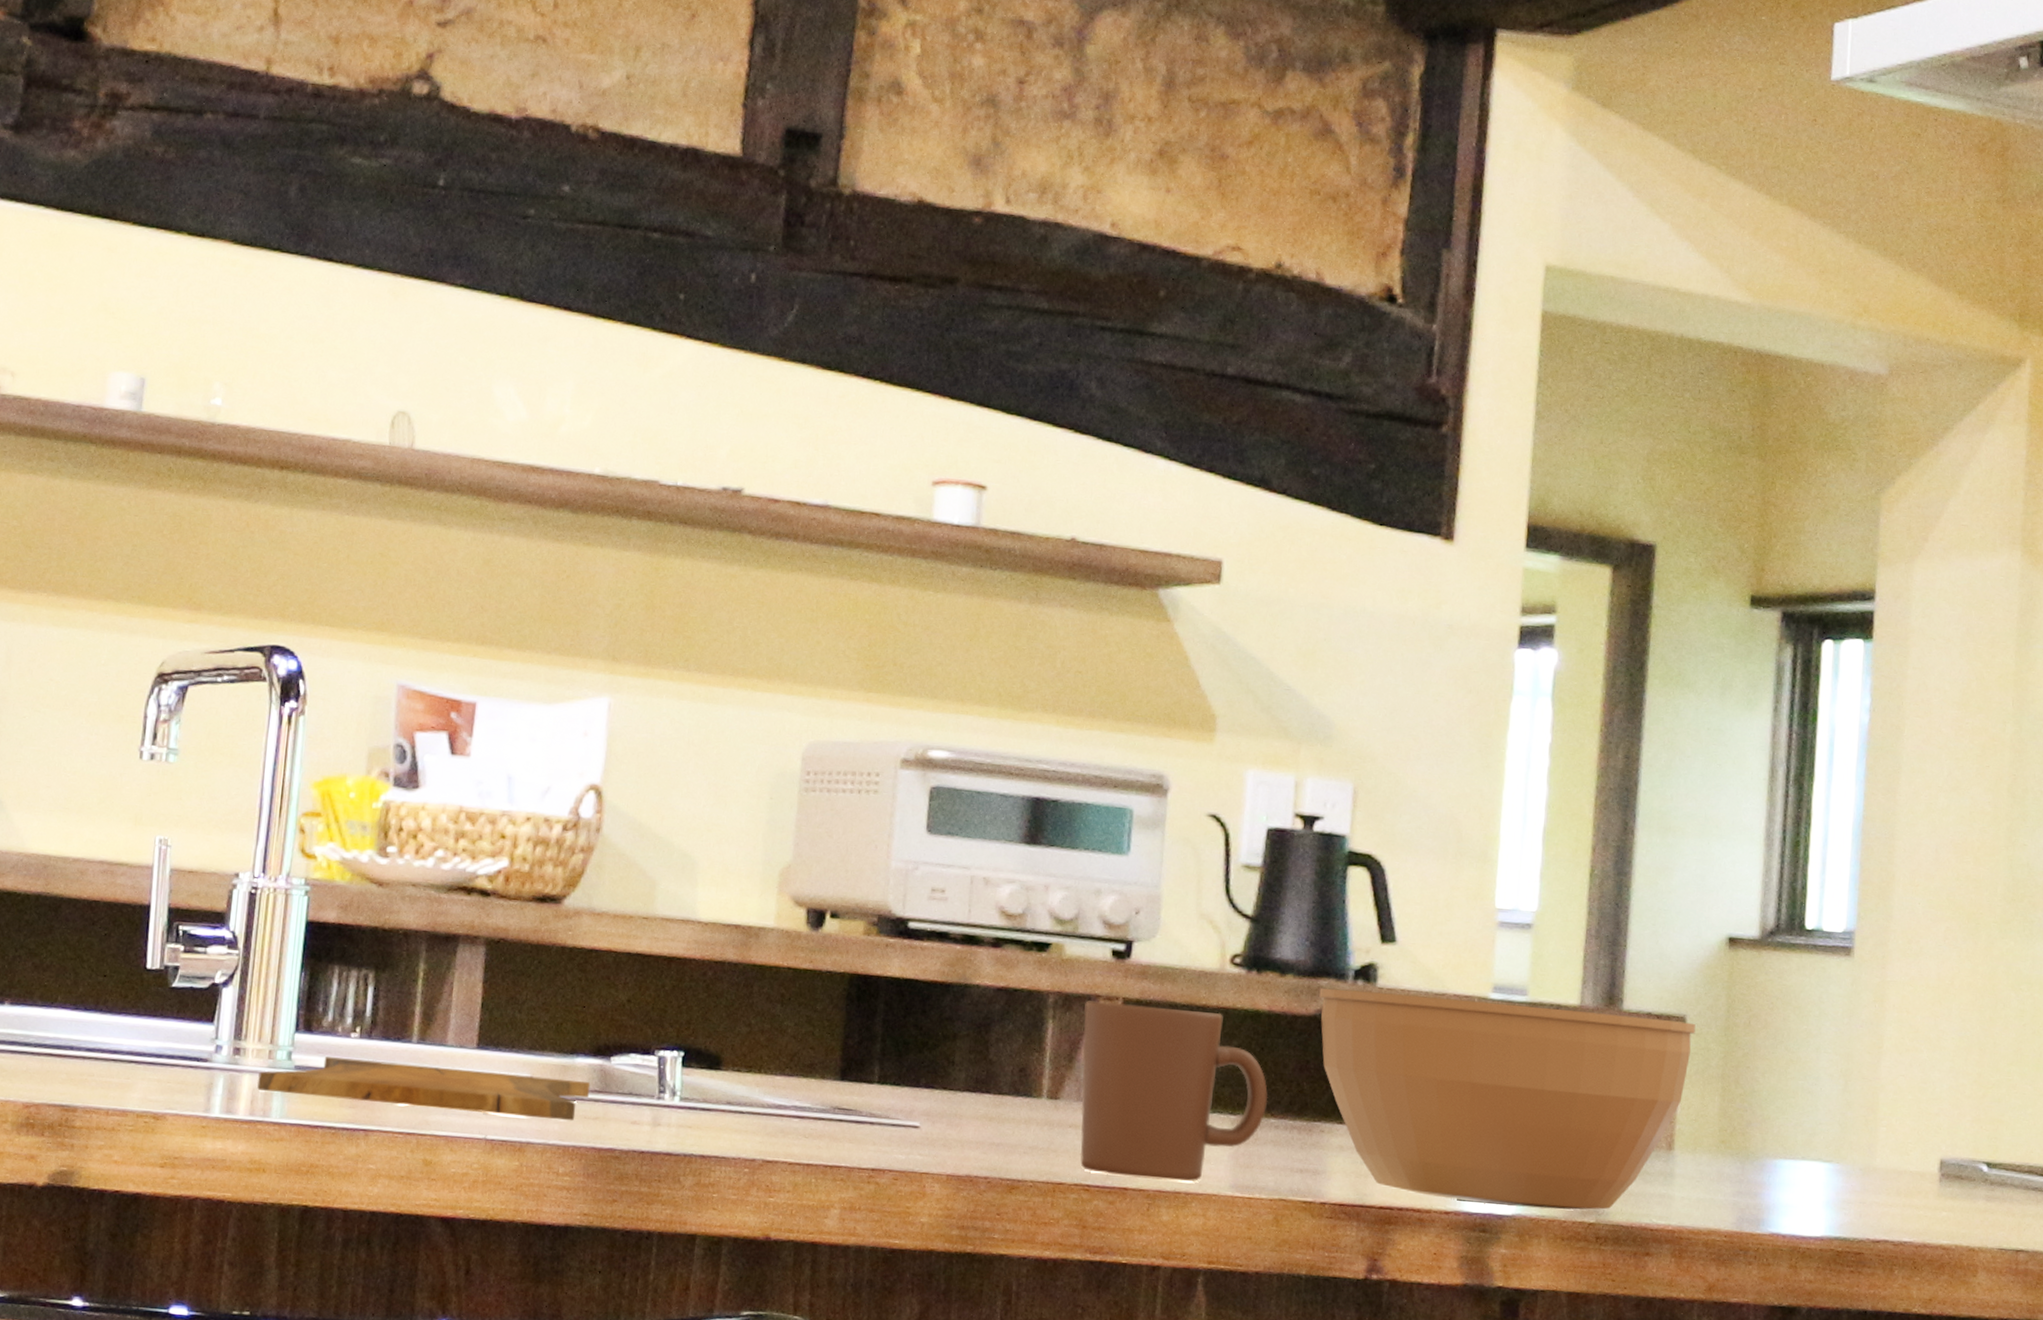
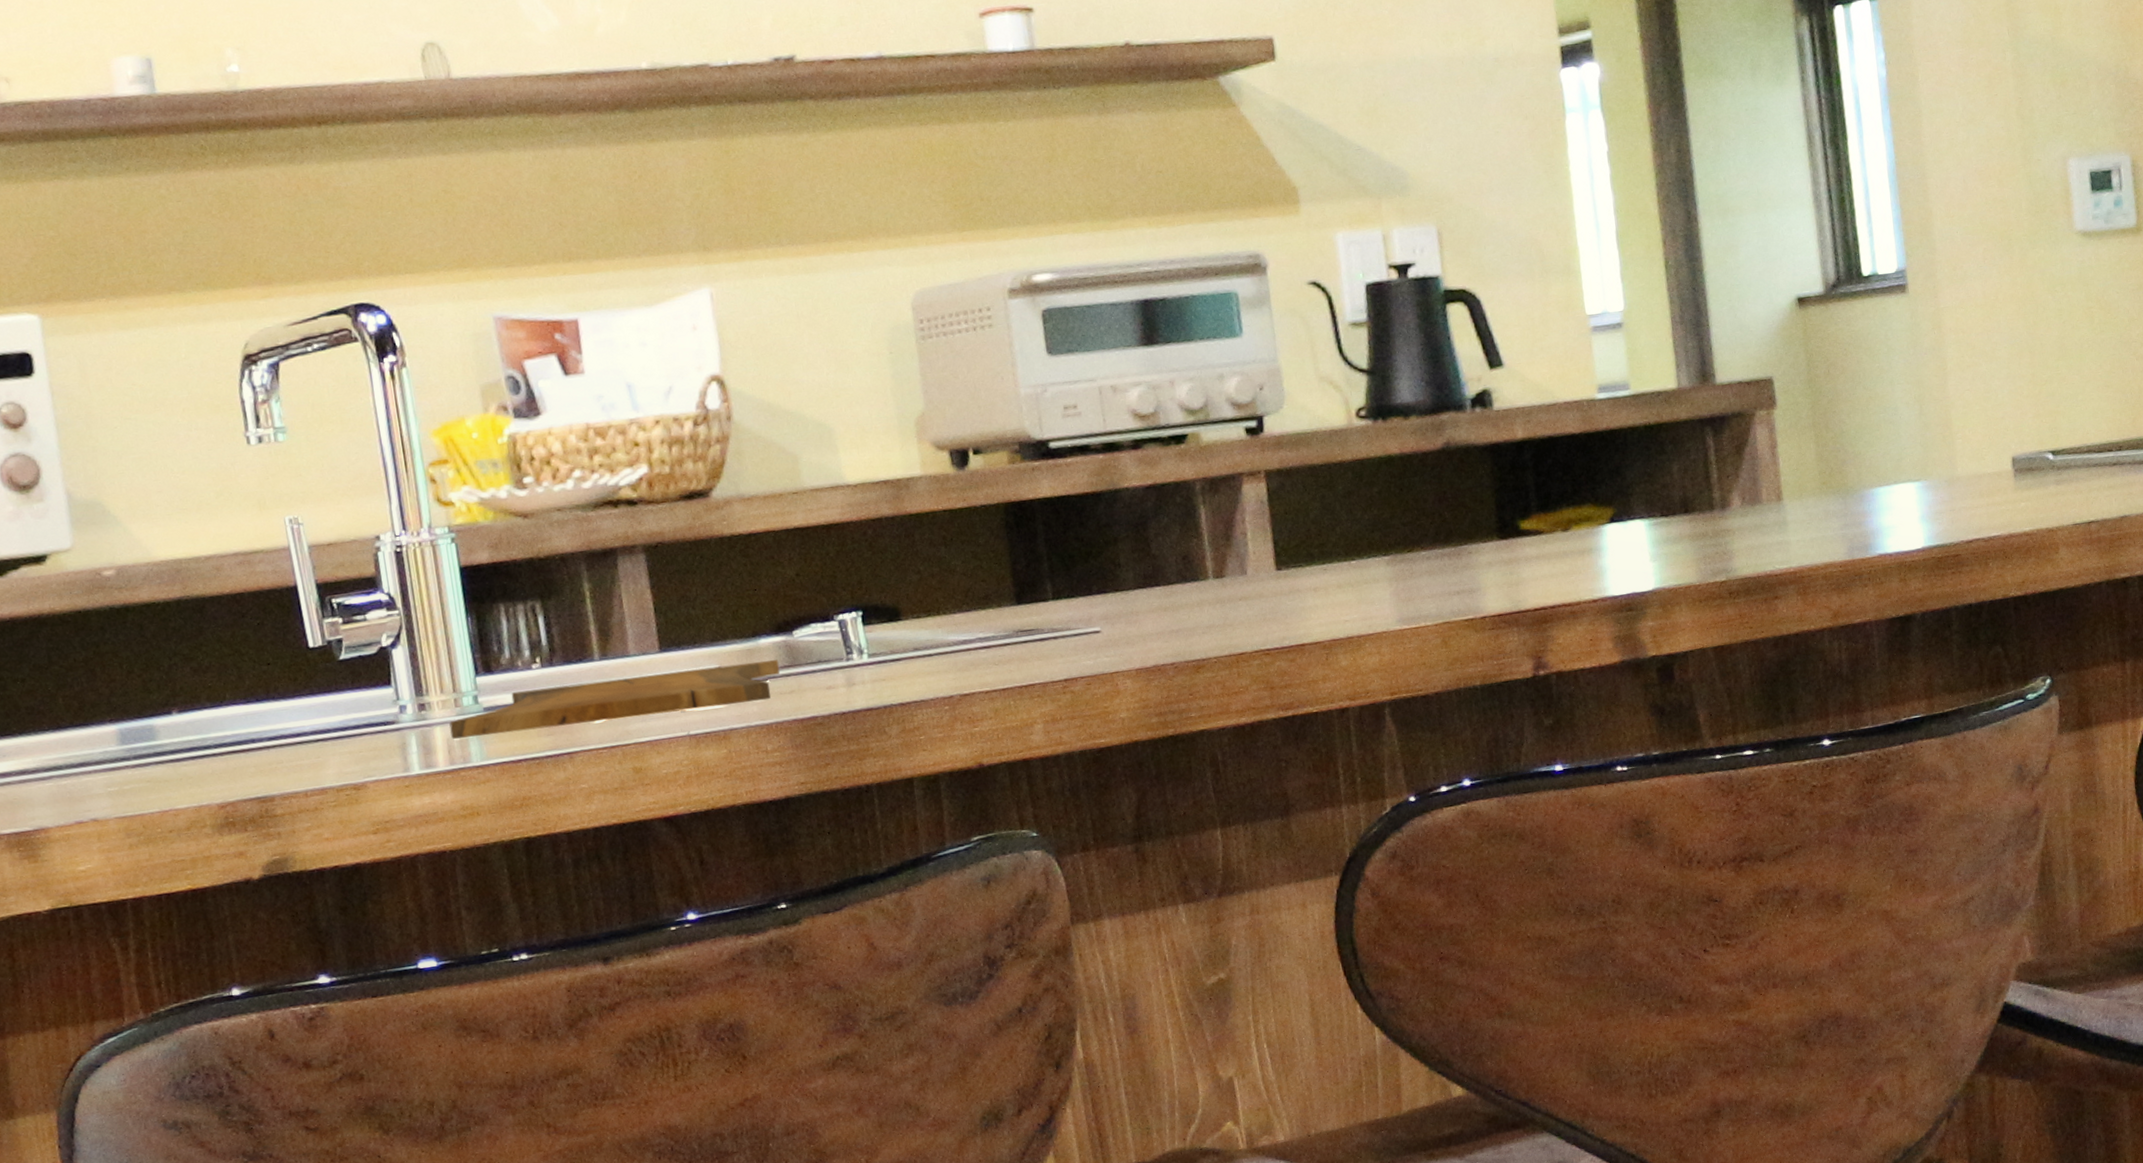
mug: present [1080,1001,1268,1182] -> none [1230,465,1416,636]
bowl: present [1319,987,1696,1210] -> none [1442,382,1783,590]

